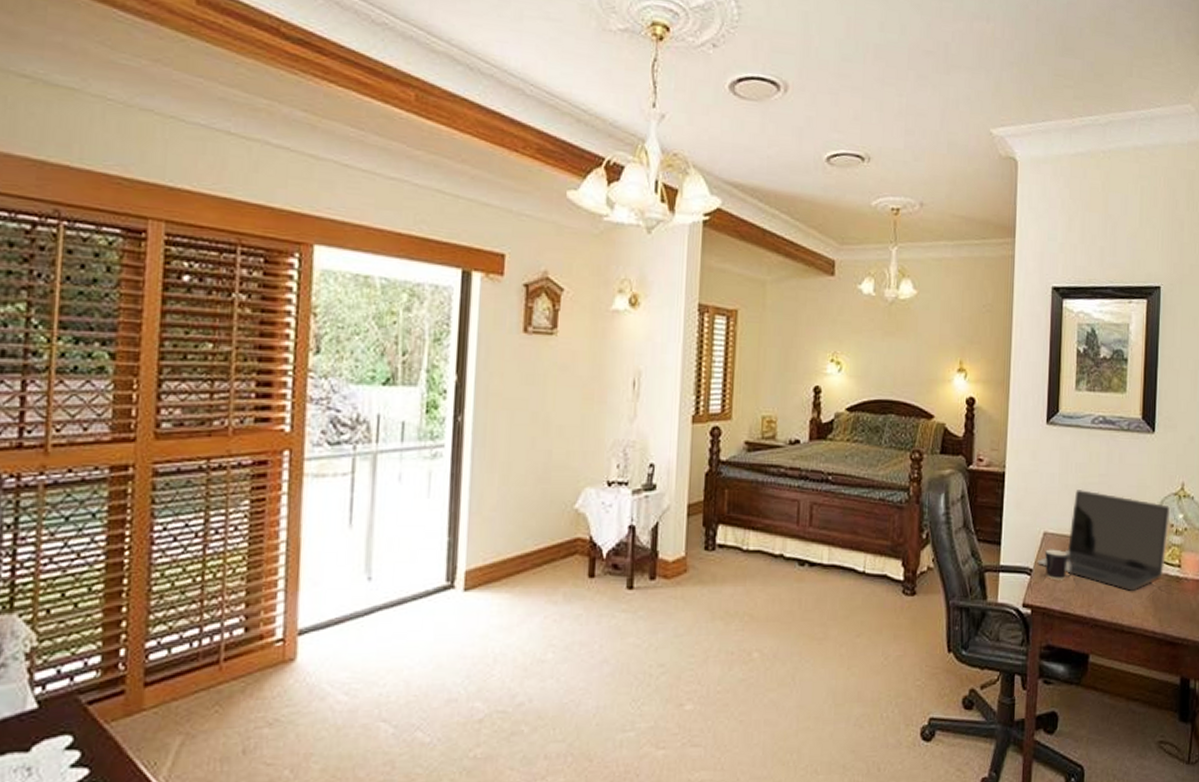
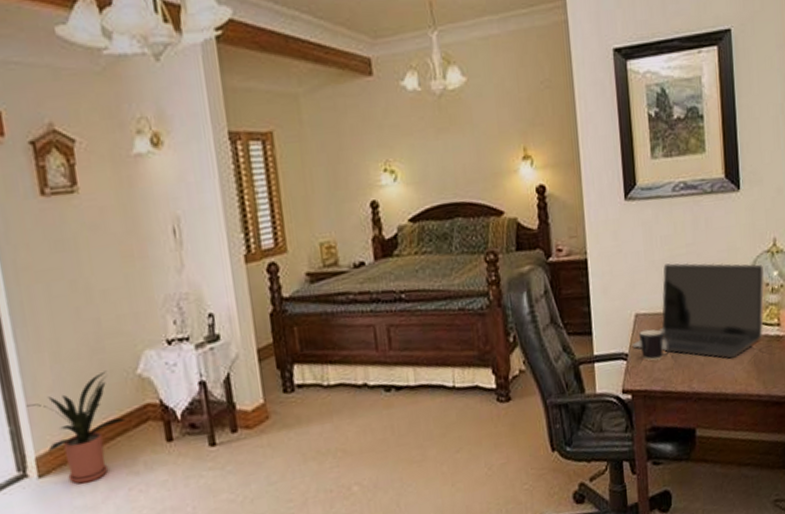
house plant: none [468,500,556,604] -> present [26,371,126,484]

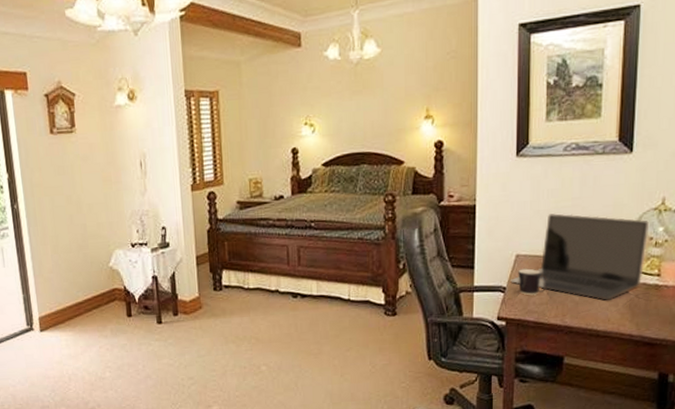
house plant: present [26,371,126,484] -> none [34,262,100,339]

